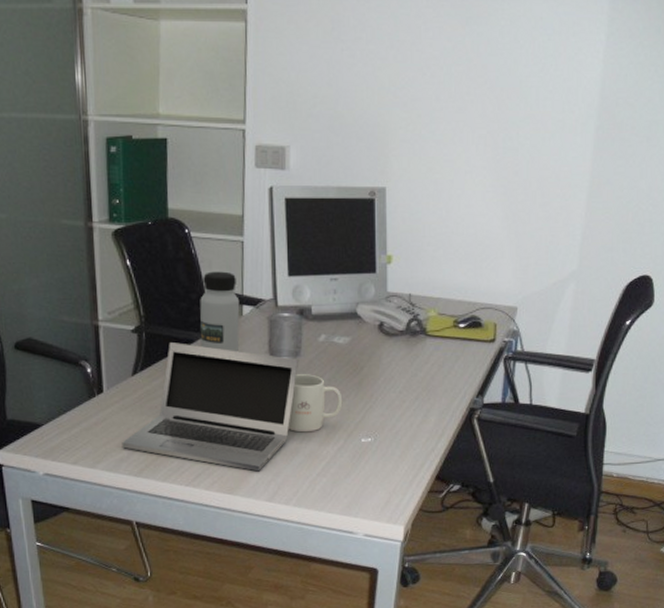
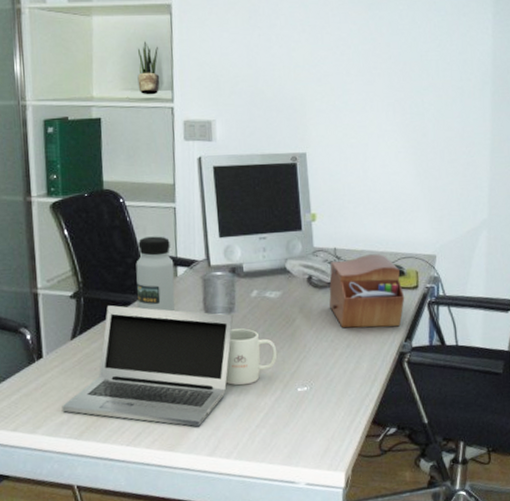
potted plant: none [207,52,232,115] -> present [137,41,160,95]
sewing box: none [400,303,480,381] -> present [329,254,405,328]

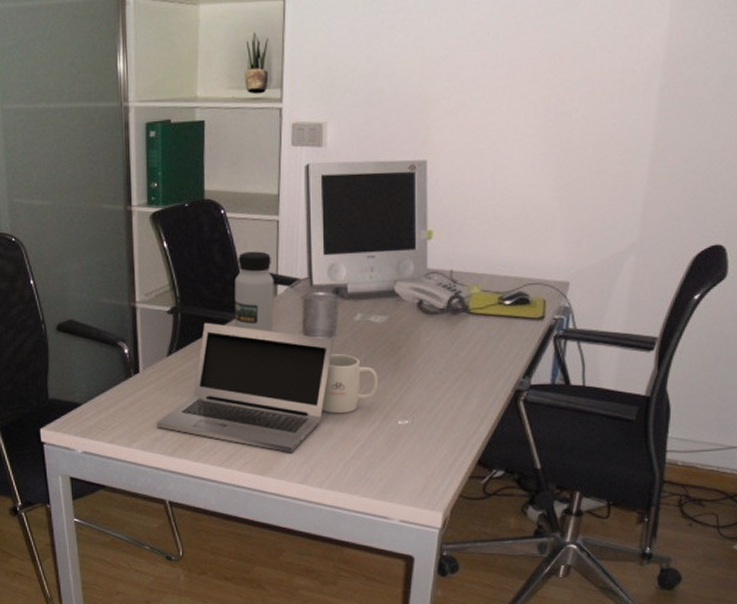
sewing box: present [329,254,405,328] -> none [440,278,528,361]

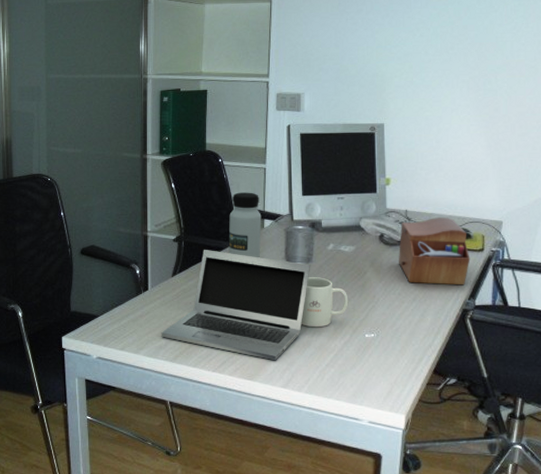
potted plant: present [245,32,269,95] -> none [240,25,259,71]
sewing box: none [440,278,528,361] -> present [399,217,471,285]

